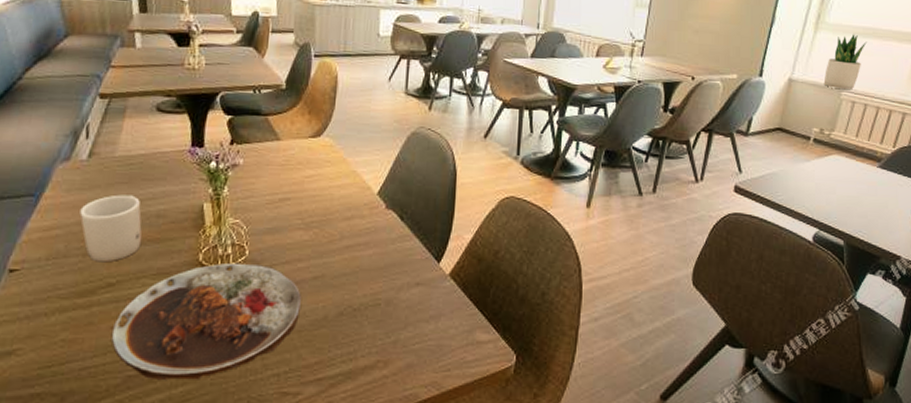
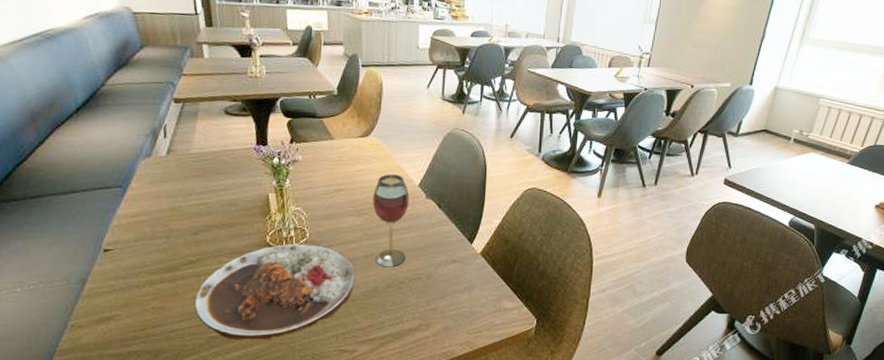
mug: present [79,194,143,263] -> none [162,186,217,244]
wineglass: none [323,180,367,292] -> present [372,174,410,268]
planter: present [823,34,867,90] -> none [805,48,844,97]

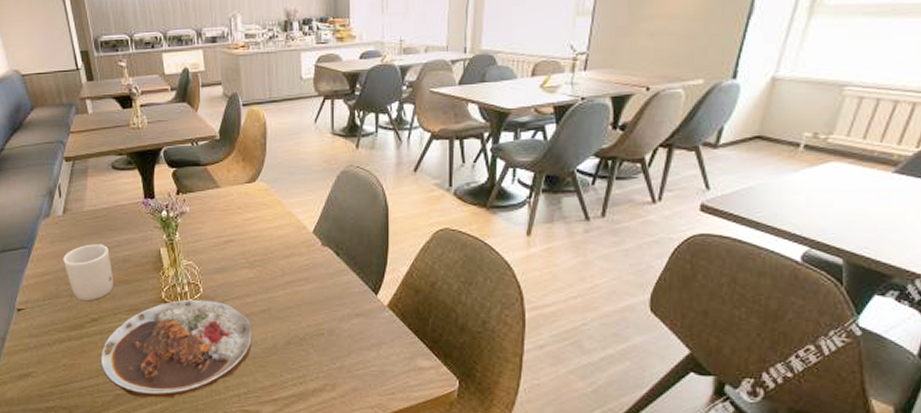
mug: none [162,186,217,244] -> present [63,244,114,302]
wineglass: present [372,174,410,268] -> none [265,221,305,323]

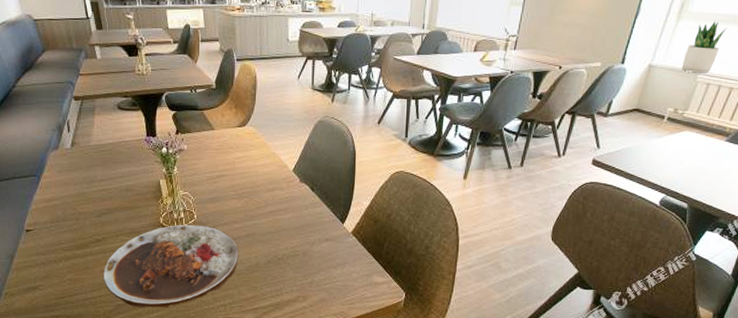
mug: present [63,244,114,302] -> none [70,174,117,225]
planter: none [819,14,882,84] -> present [681,21,727,73]

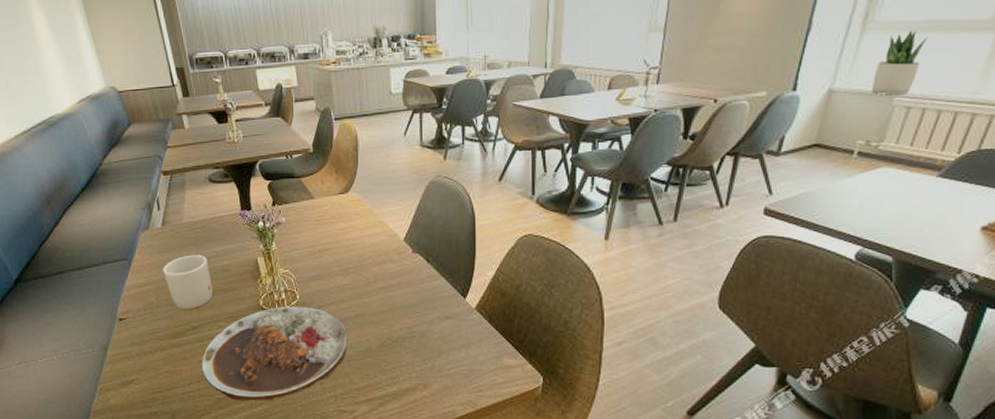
mug: none [70,174,117,225] -> present [163,254,213,310]

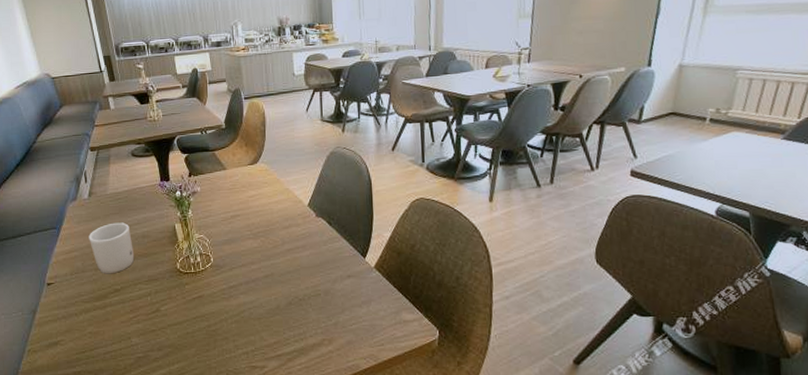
plate: present [201,306,348,402] -> none [122,268,259,360]
planter: present [871,30,928,95] -> none [716,12,762,69]

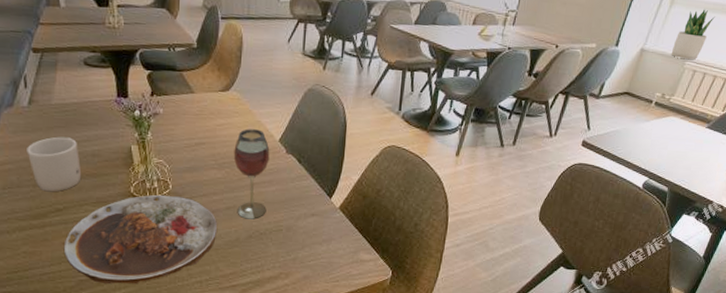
plate: none [122,268,259,360] -> present [63,194,218,284]
wineglass: none [266,197,303,286] -> present [233,129,270,220]
planter: none [716,12,762,69] -> present [671,9,715,61]

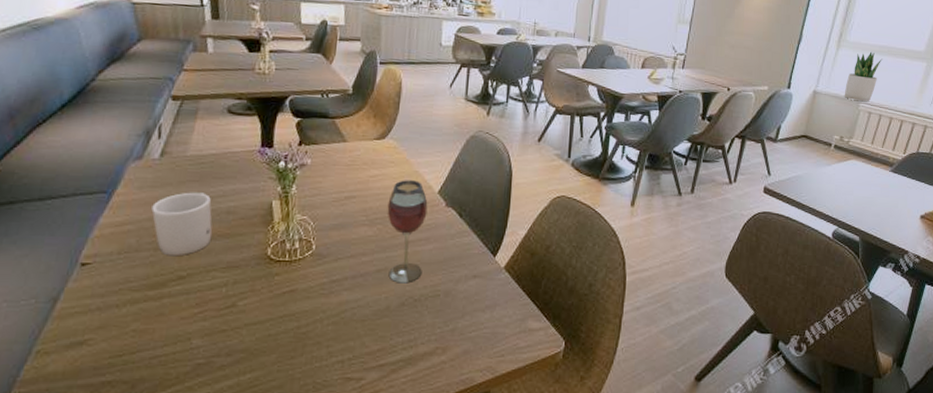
plate: present [63,194,218,284] -> none [181,256,366,368]

